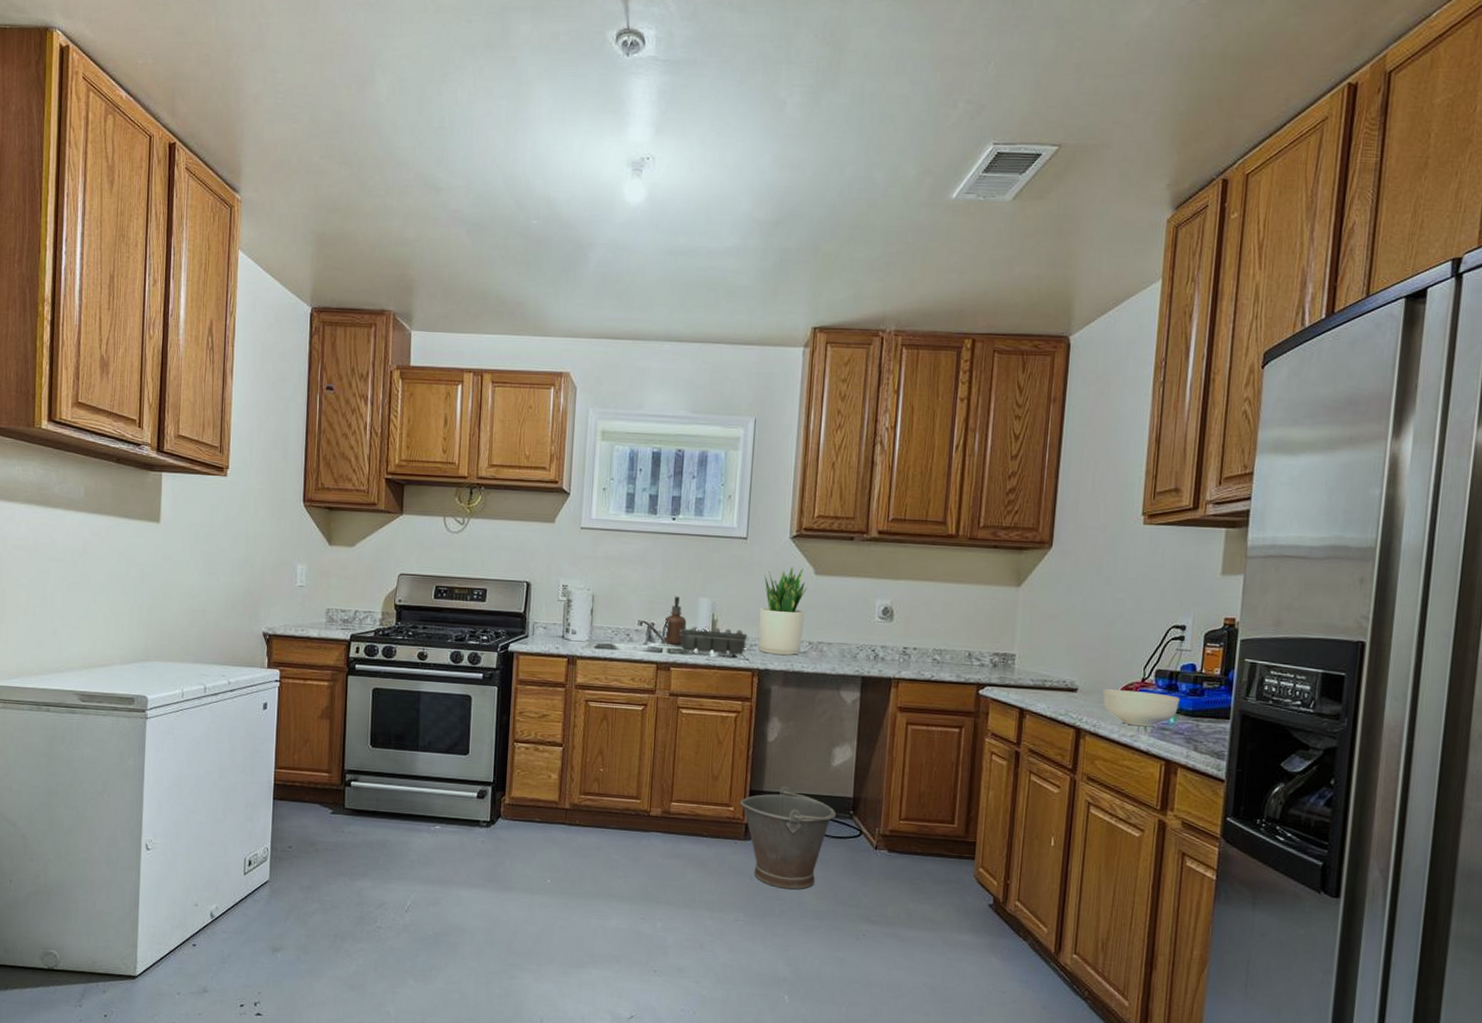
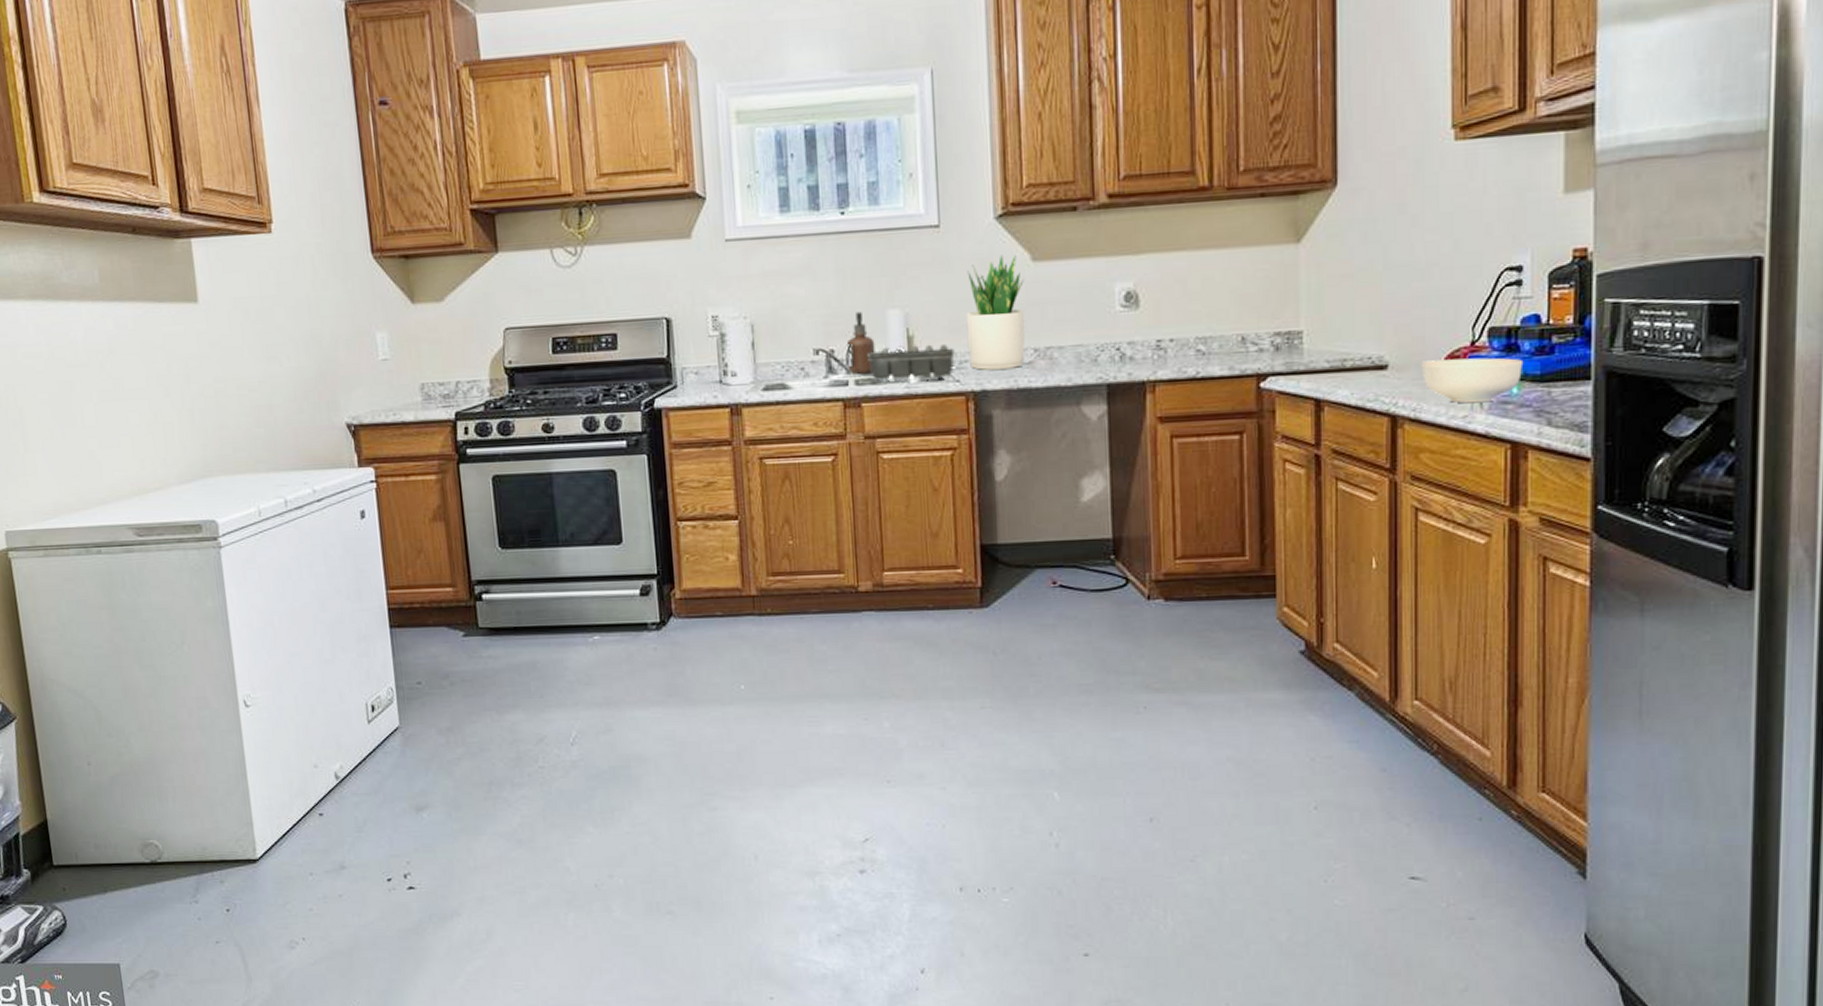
bucket: present [740,786,837,890] -> none [969,534,1094,662]

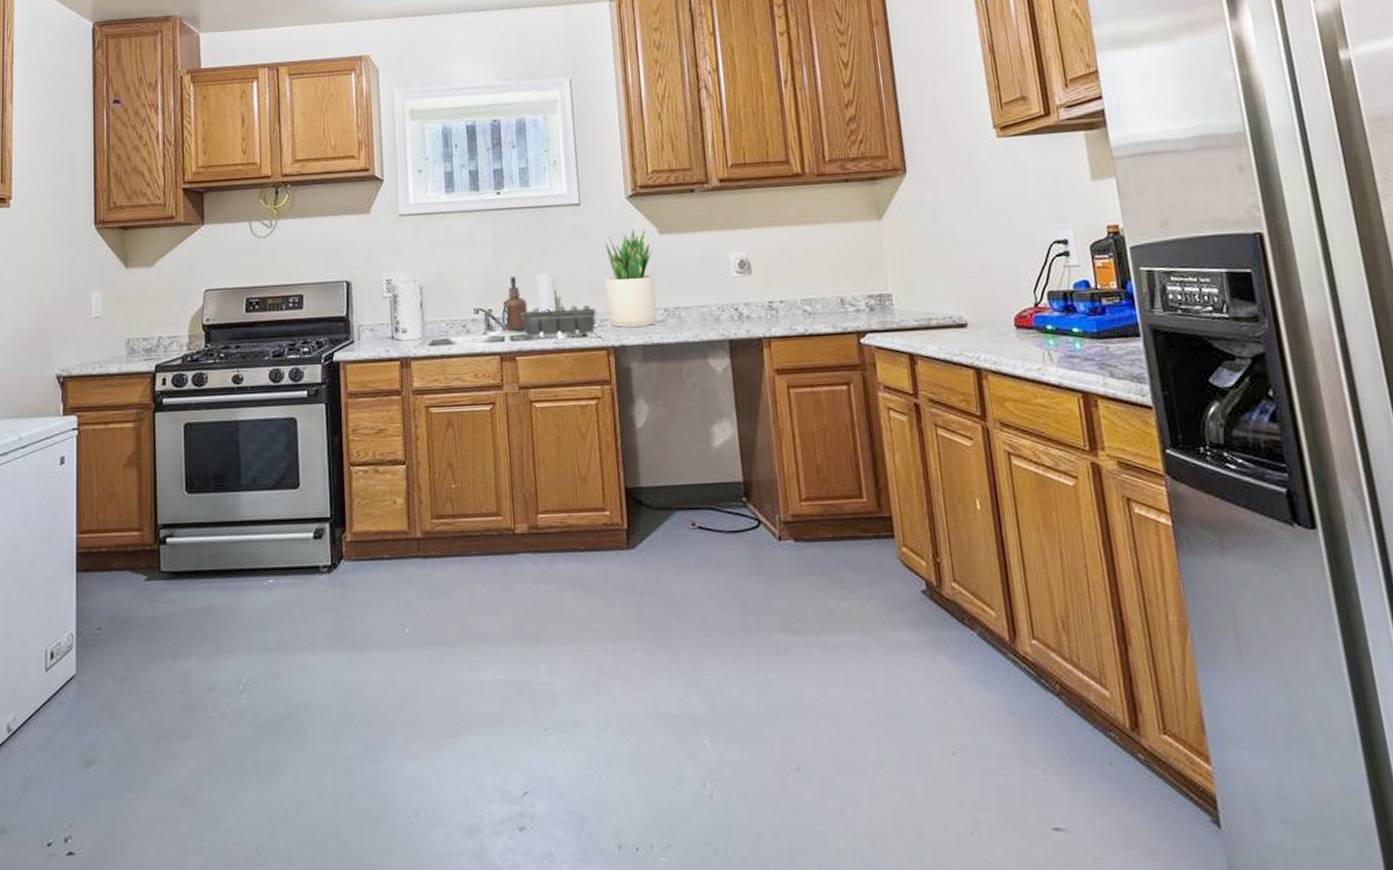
bowl: present [1420,357,1524,404] -> none [994,317,1082,358]

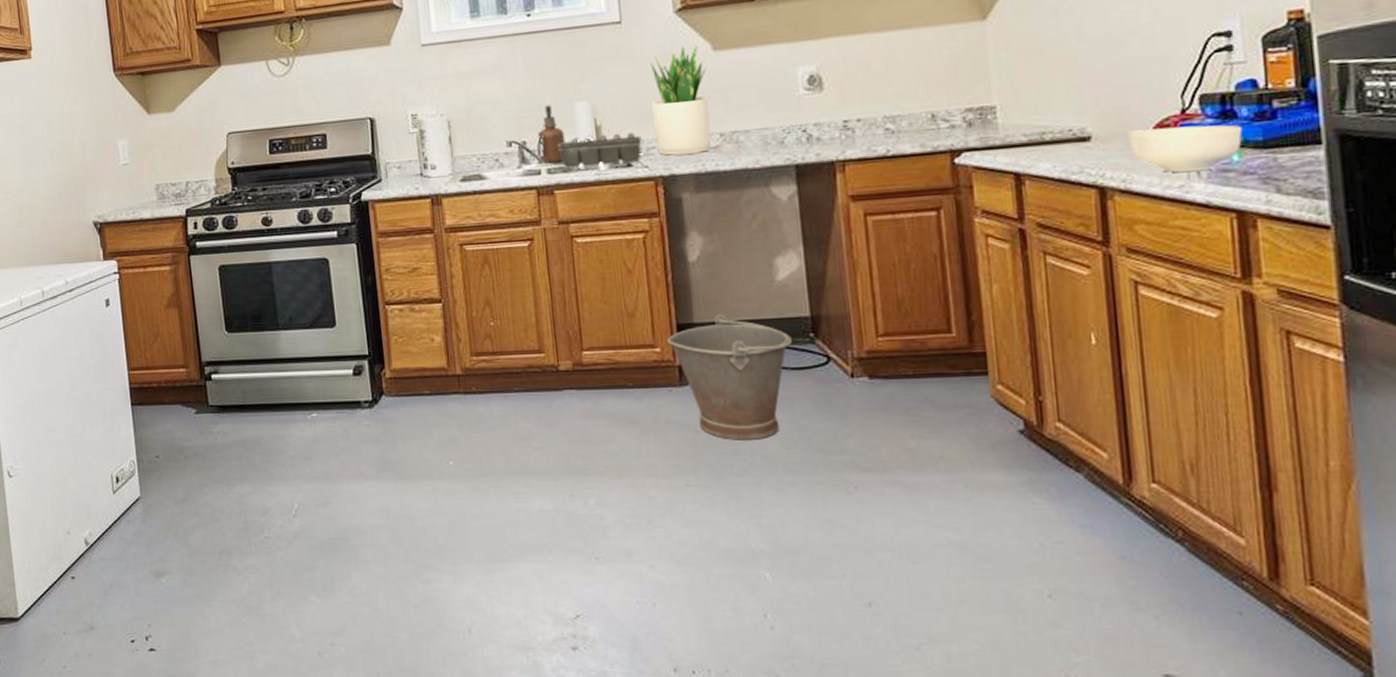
bucket: none [616,478,728,603] -> present [667,313,793,440]
bowl: none [994,317,1082,358] -> present [1126,124,1243,173]

